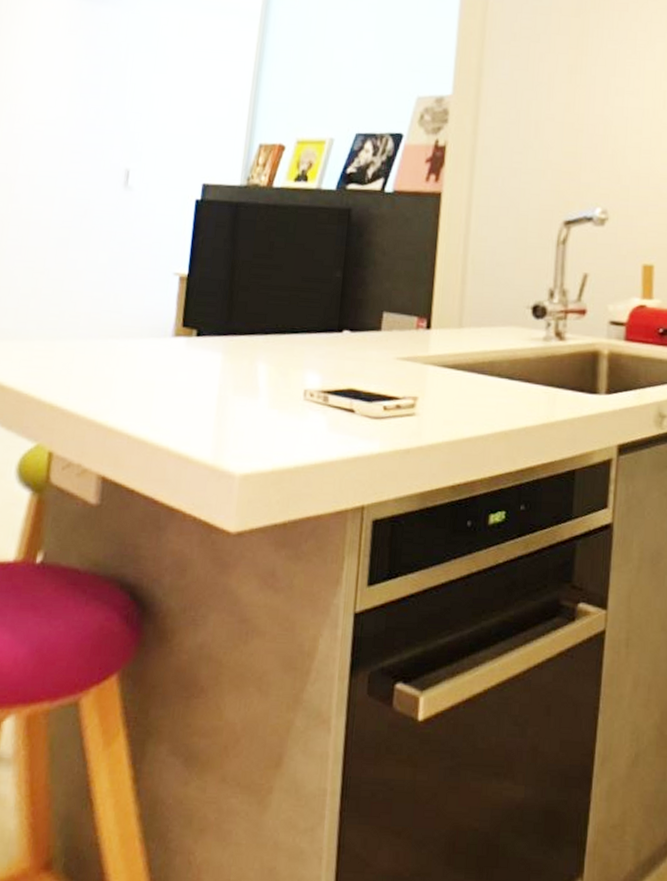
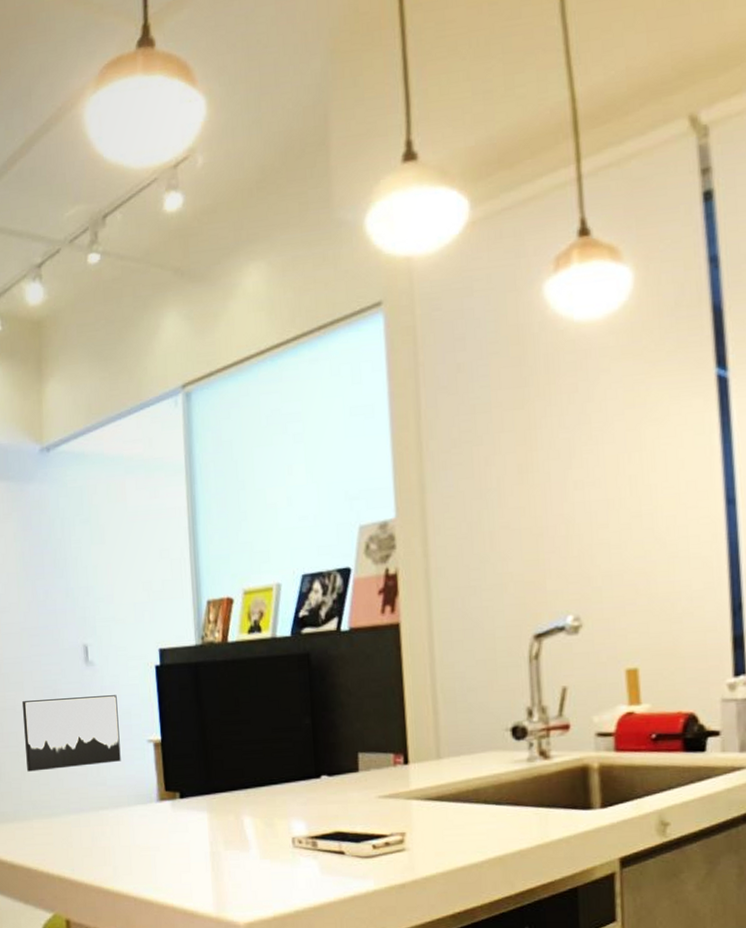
wall art: none [39,216,150,292] -> present [21,695,121,772]

